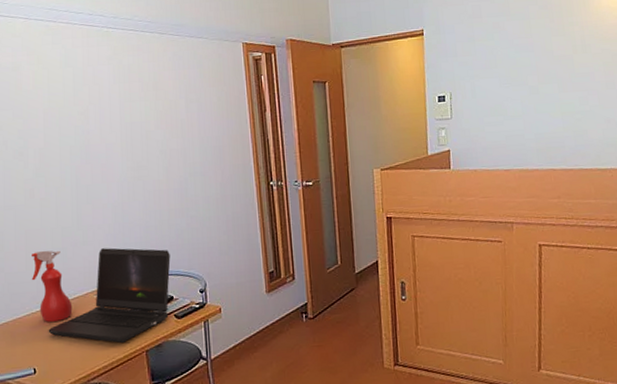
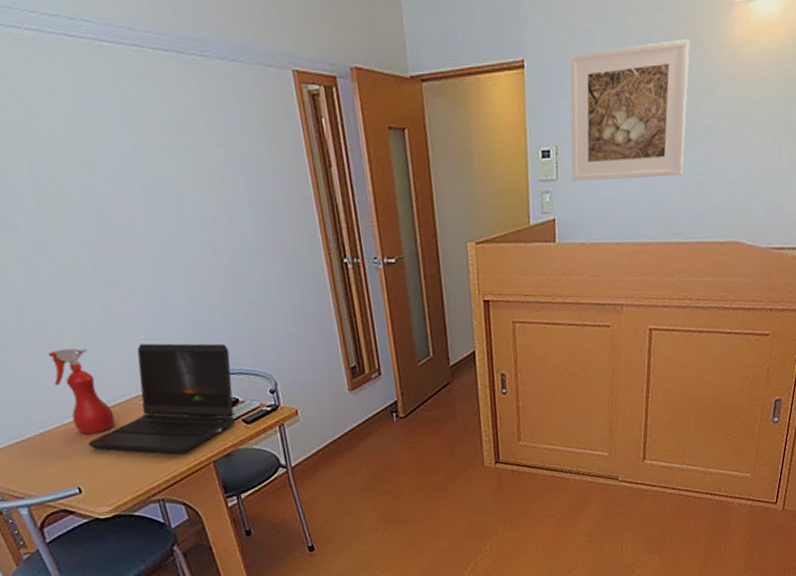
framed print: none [461,10,564,120] -> present [570,39,690,182]

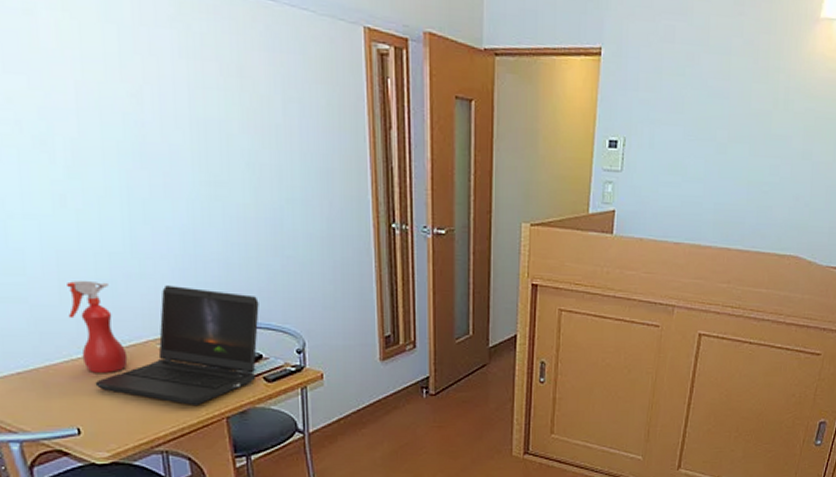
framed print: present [570,39,690,182] -> none [636,48,770,183]

